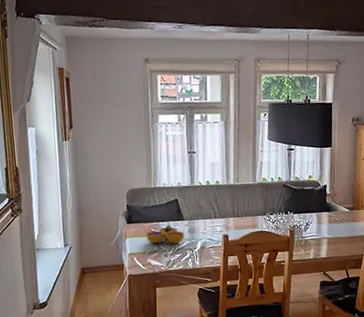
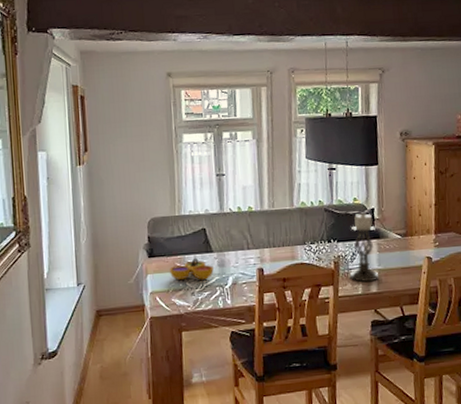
candle holder: none [303,188,328,249] -> present [349,212,378,282]

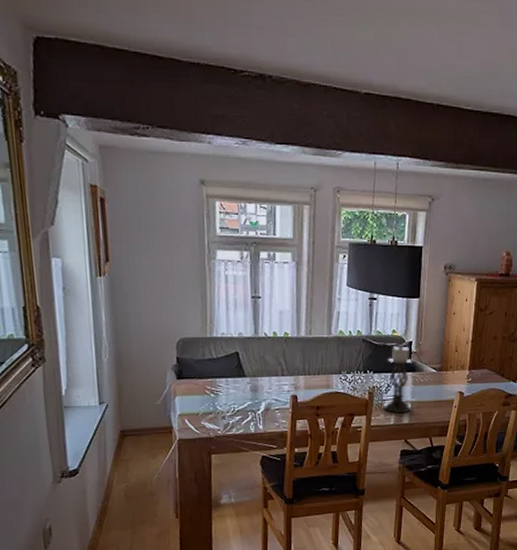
decorative bowl: present [170,257,214,281] -> none [200,381,246,404]

